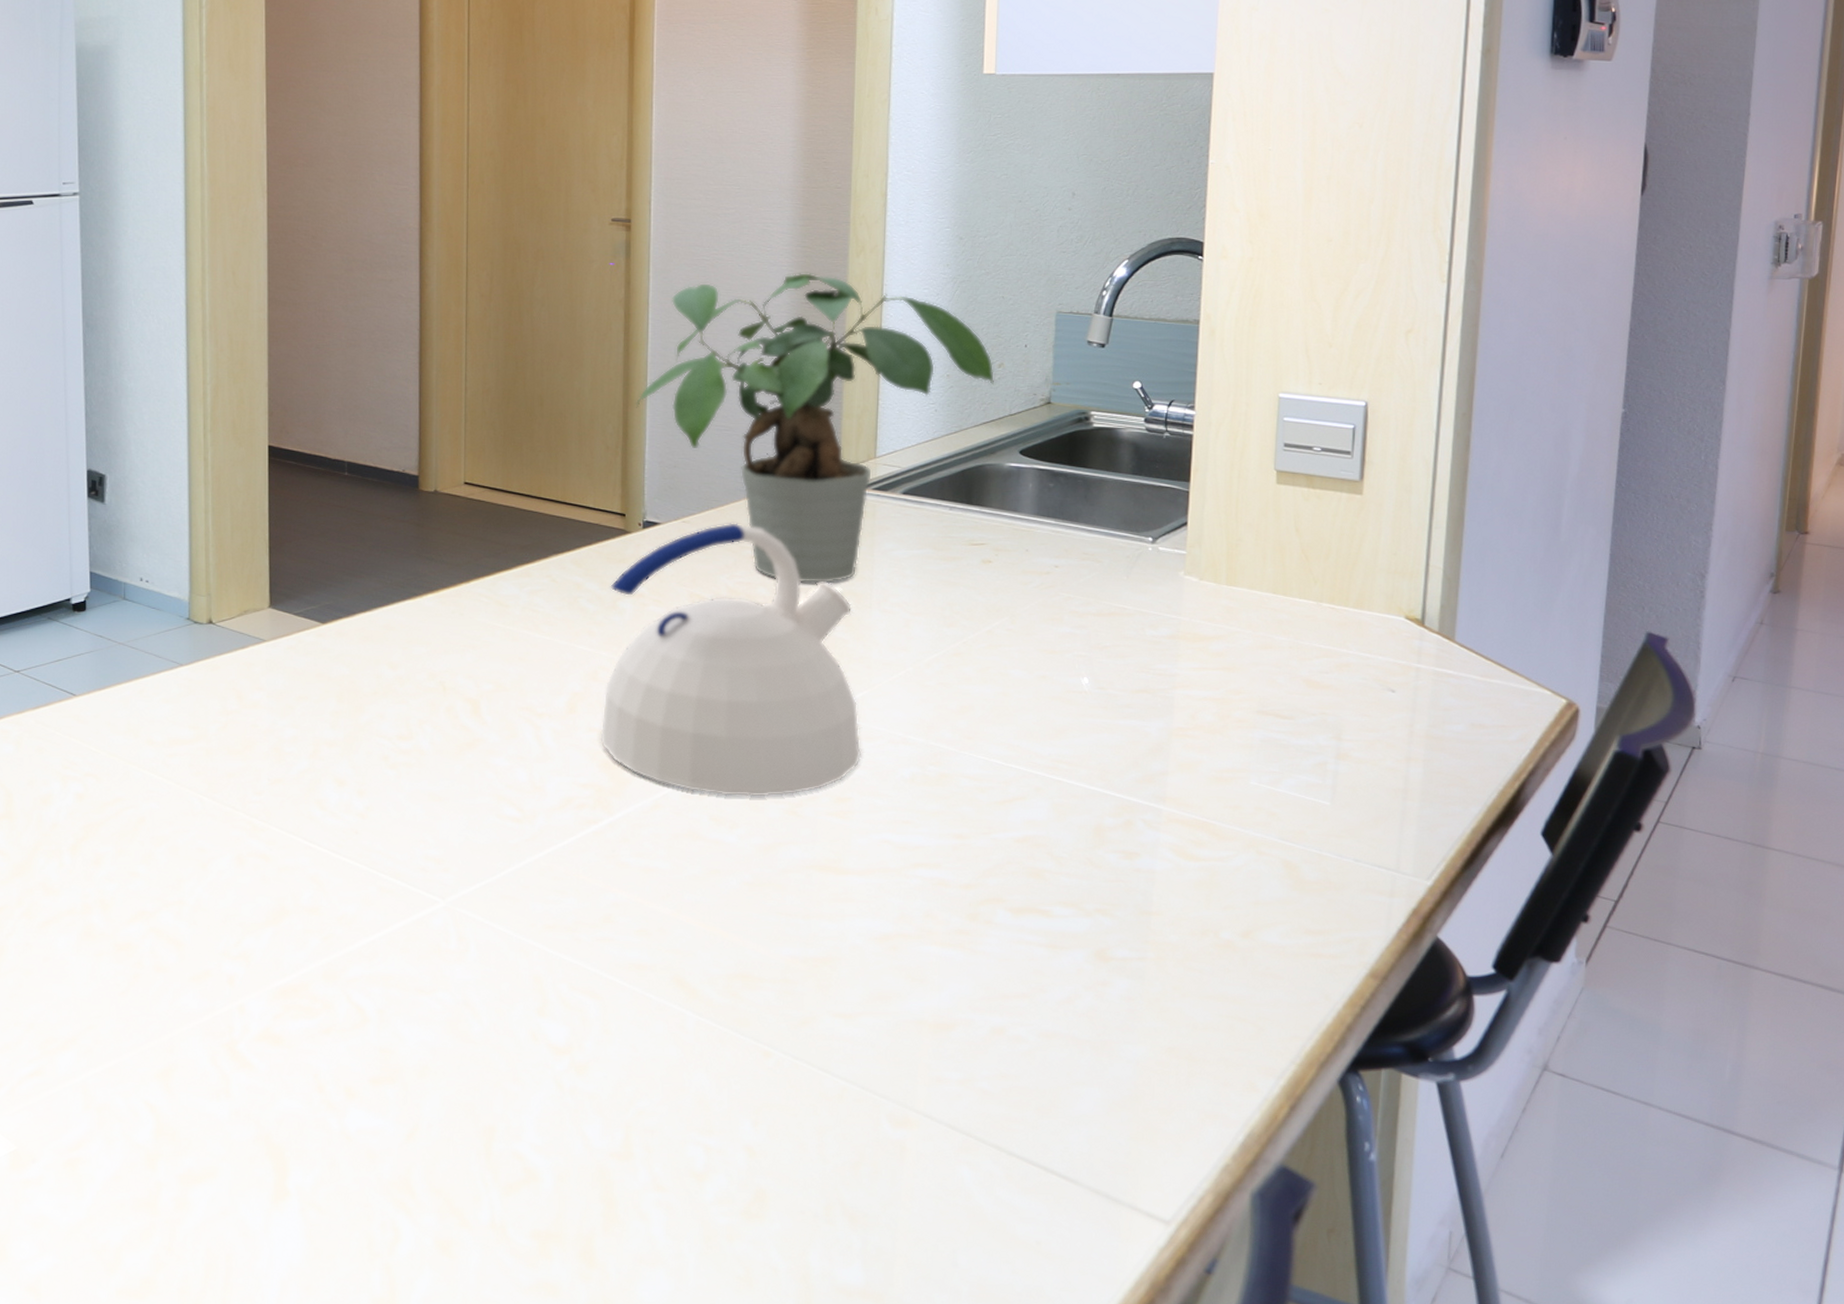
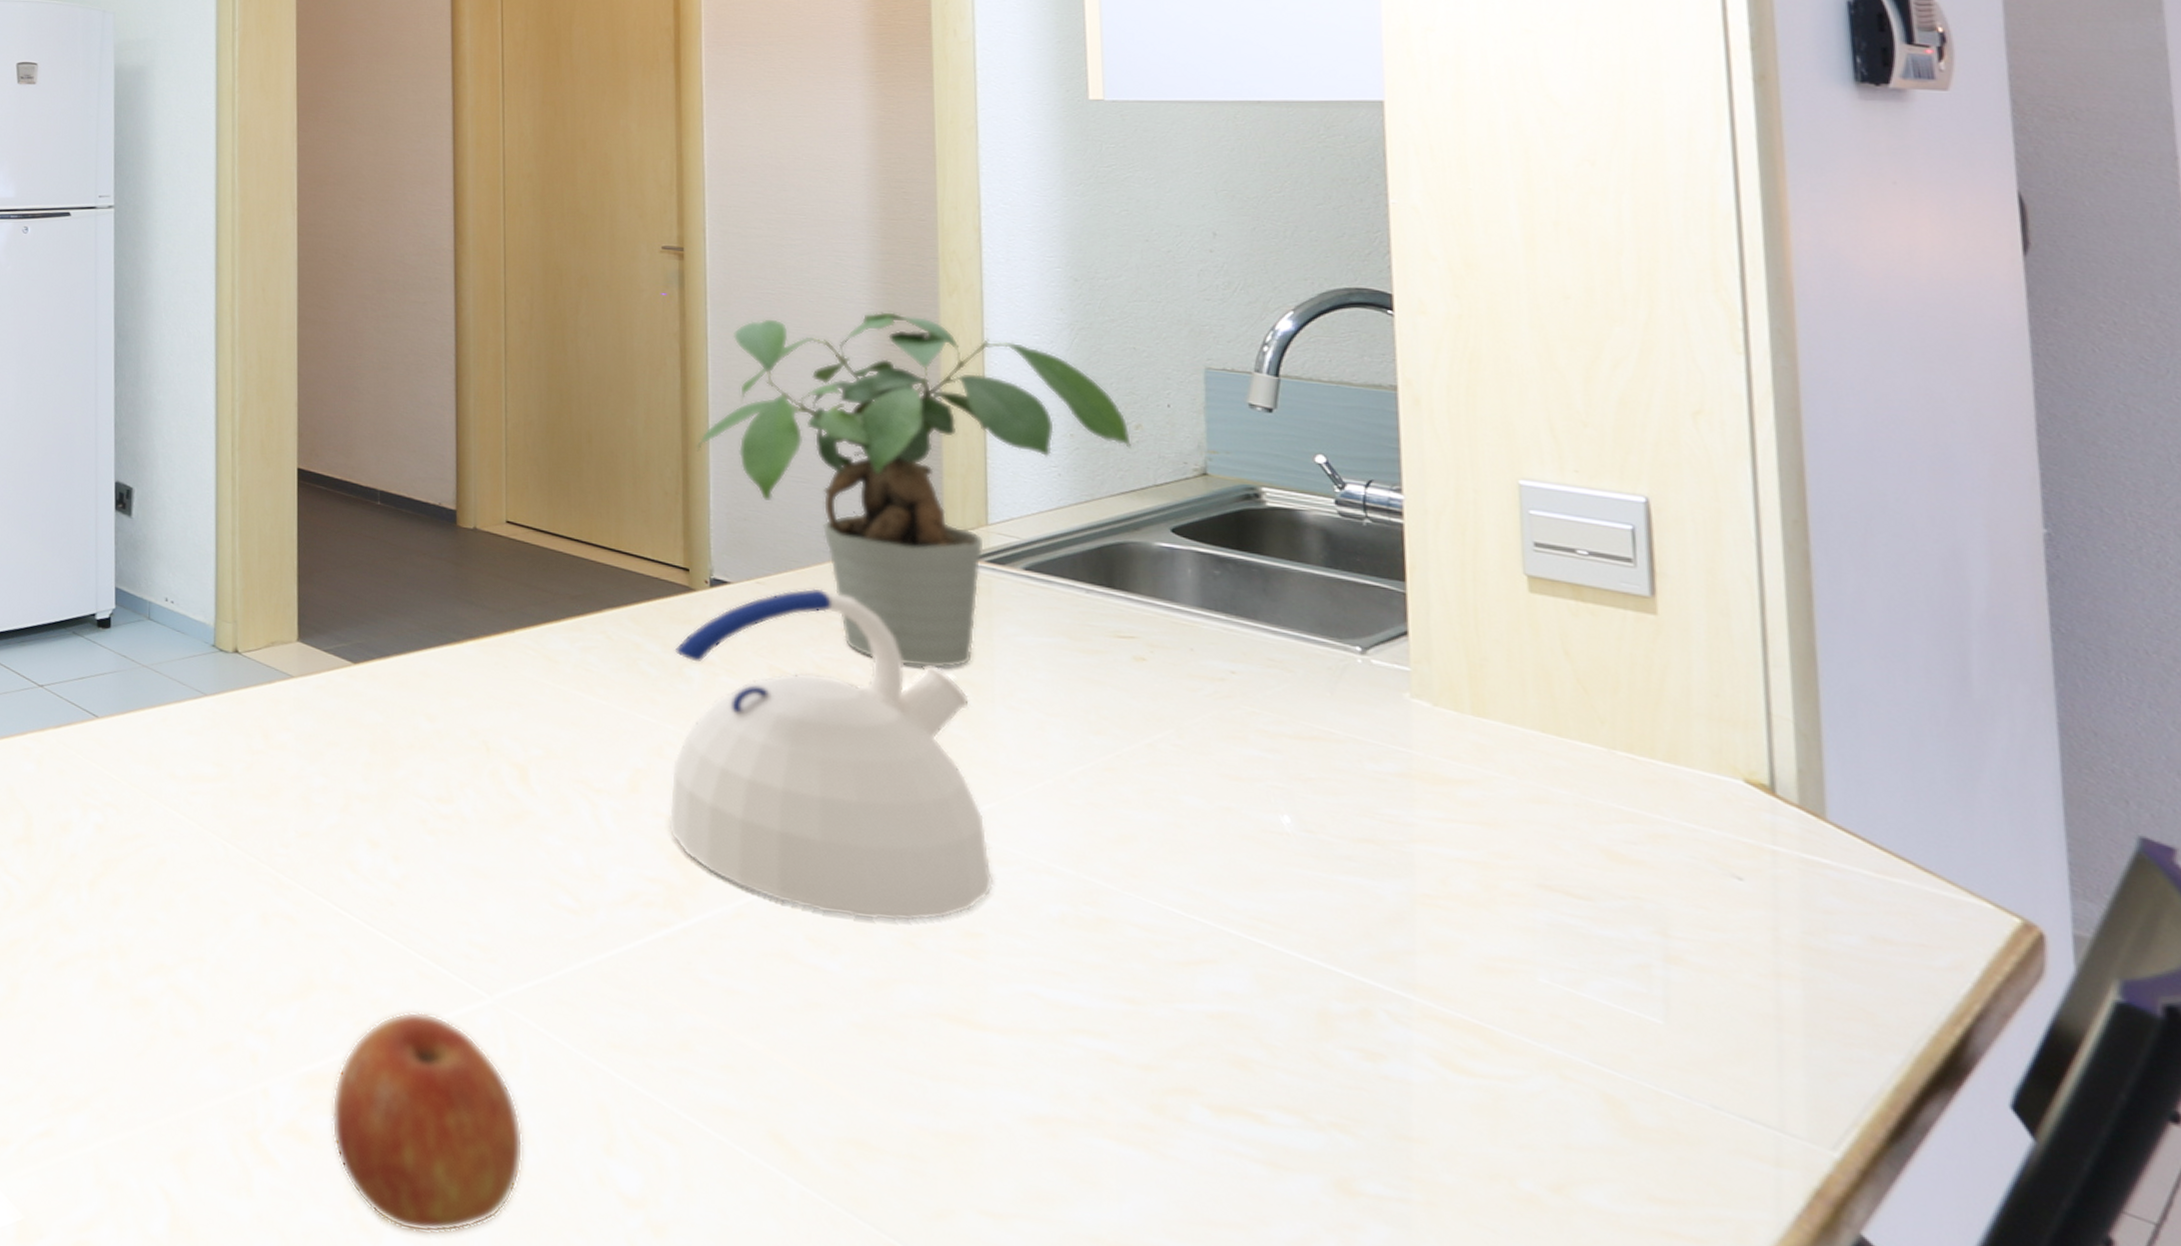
apple: none [301,921,471,1104] -> present [330,1010,525,1234]

